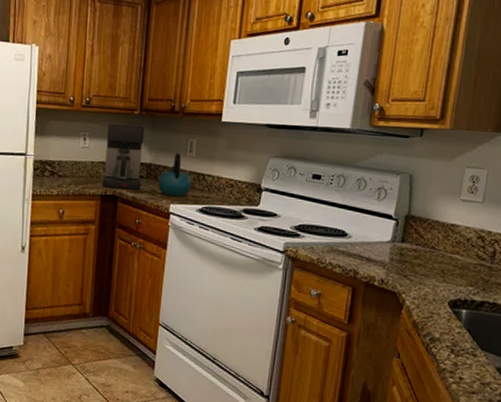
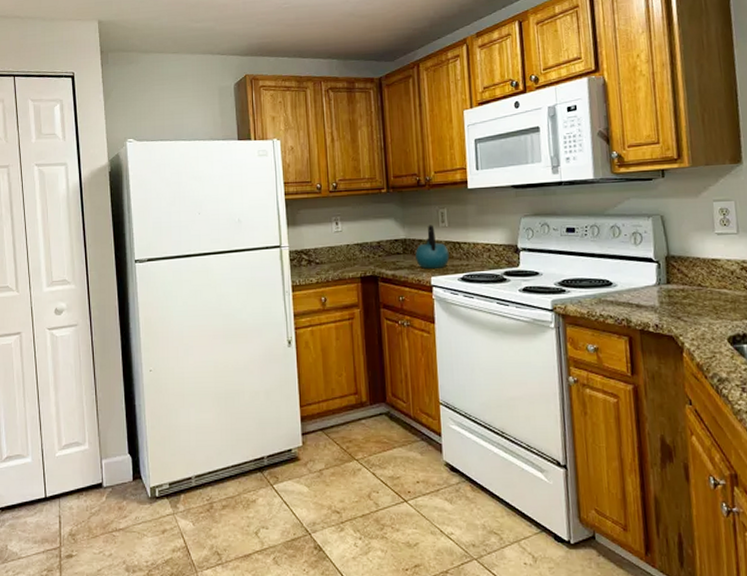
coffee maker: present [102,123,145,191] -> none [358,203,399,269]

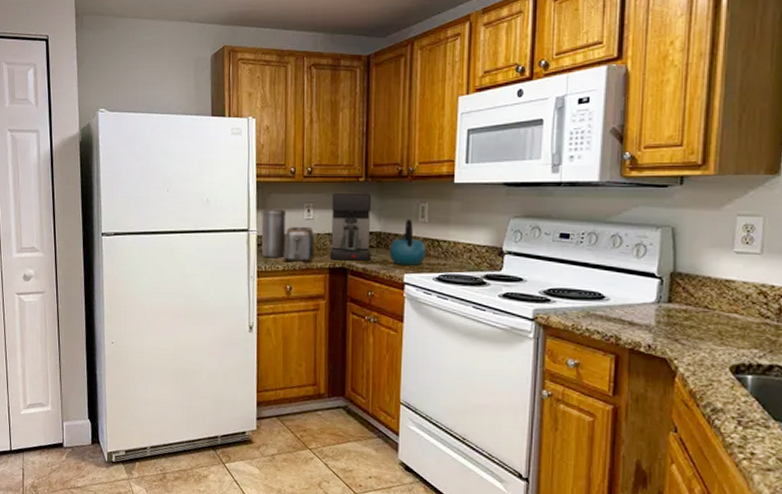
canister: none [292,223,318,272] -> present [261,208,287,258]
toaster: none [316,238,346,275] -> present [284,226,315,263]
coffee maker: none [358,203,399,269] -> present [330,192,372,261]

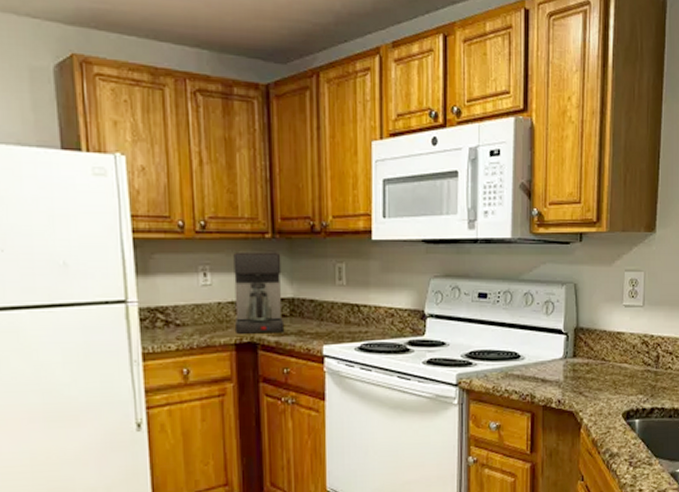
canister: present [261,208,287,258] -> none [143,273,179,336]
toaster: present [284,226,315,263] -> none [176,294,216,340]
kettle: present [389,219,426,267] -> none [305,282,346,337]

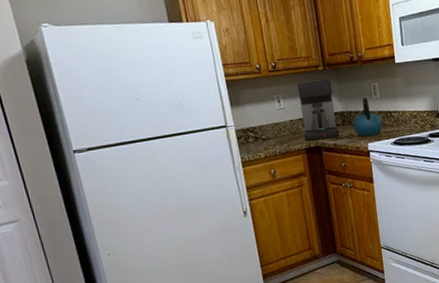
kettle: none [305,282,346,337] -> present [353,97,383,137]

